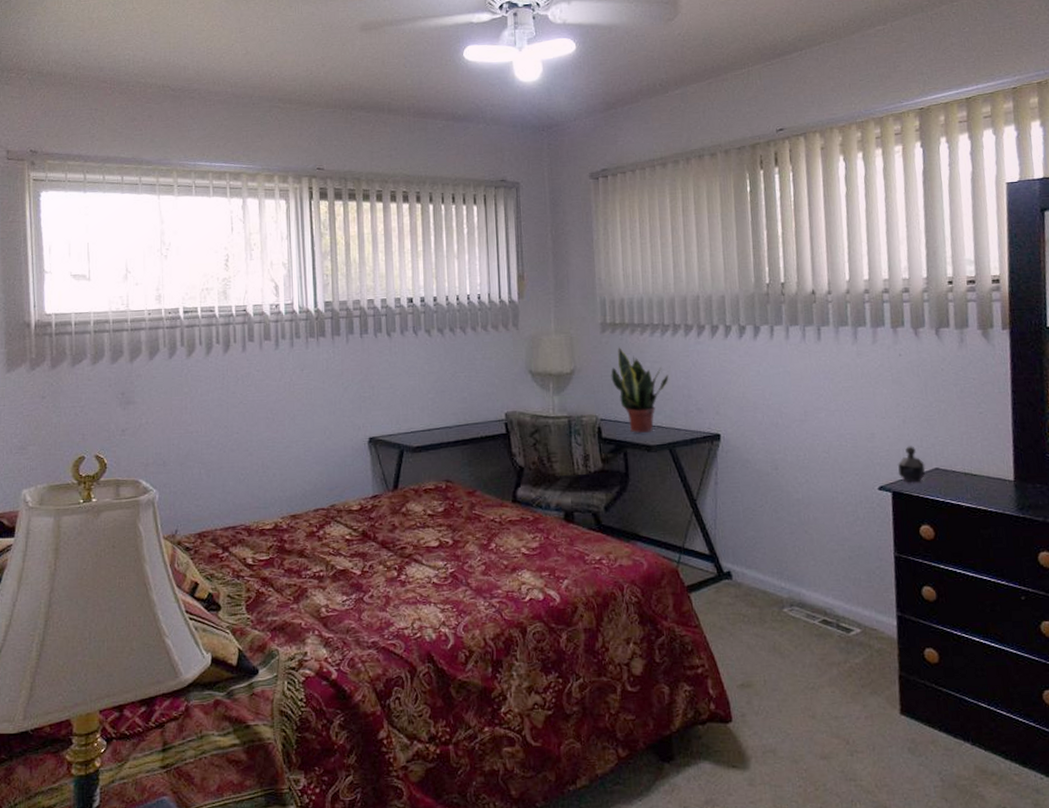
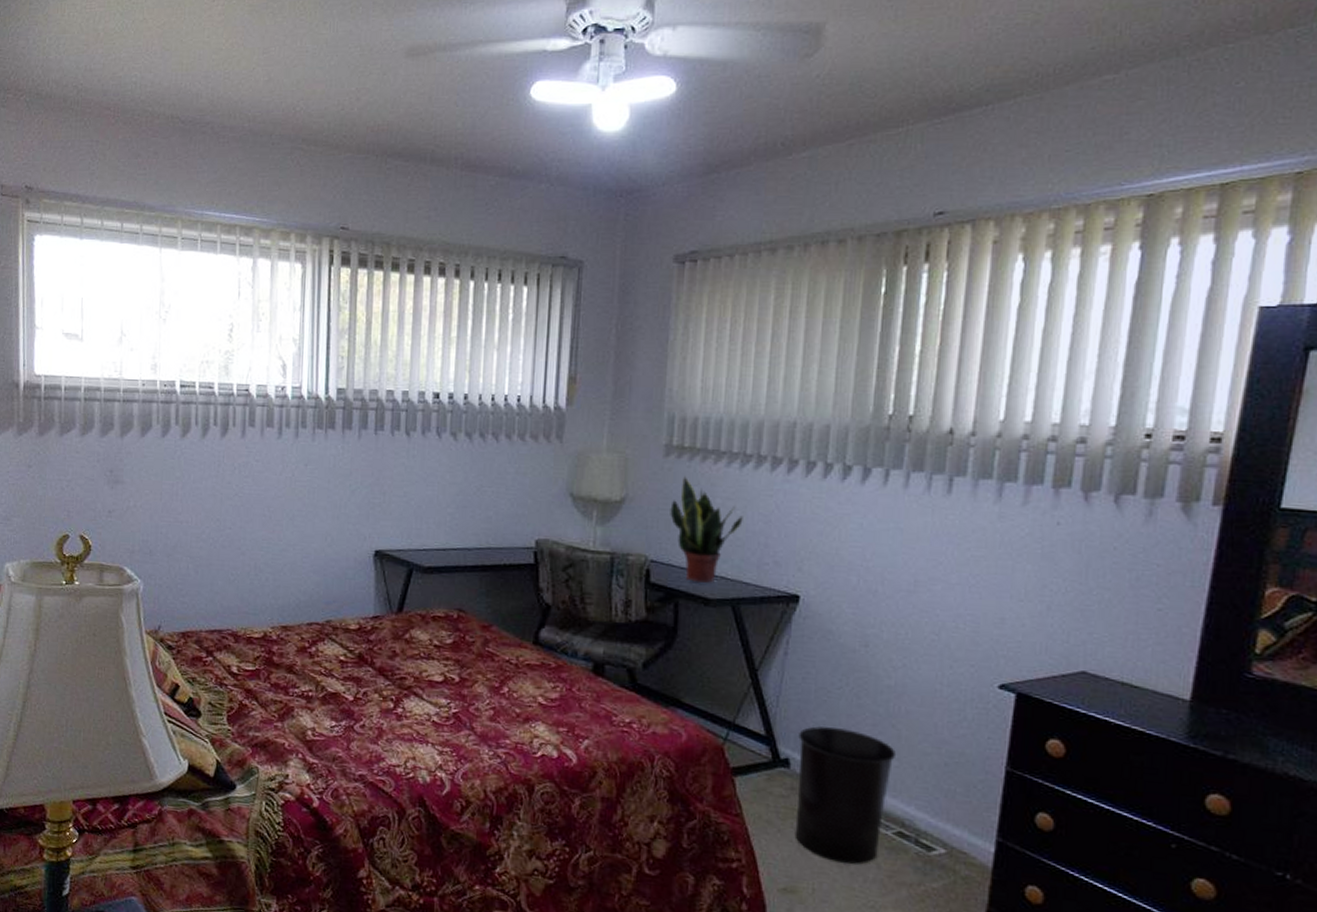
waste bin: none [735,540,811,655] -> present [794,726,896,864]
perfume bottle: present [898,446,926,483] -> none [1030,639,1068,686]

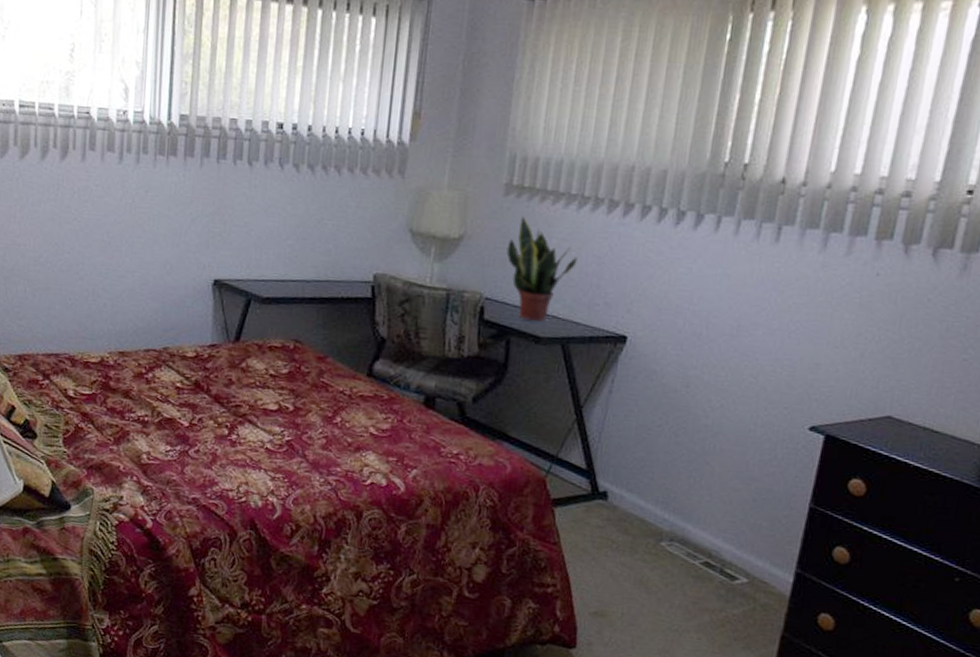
waste bin: present [794,726,896,864] -> none [608,461,708,591]

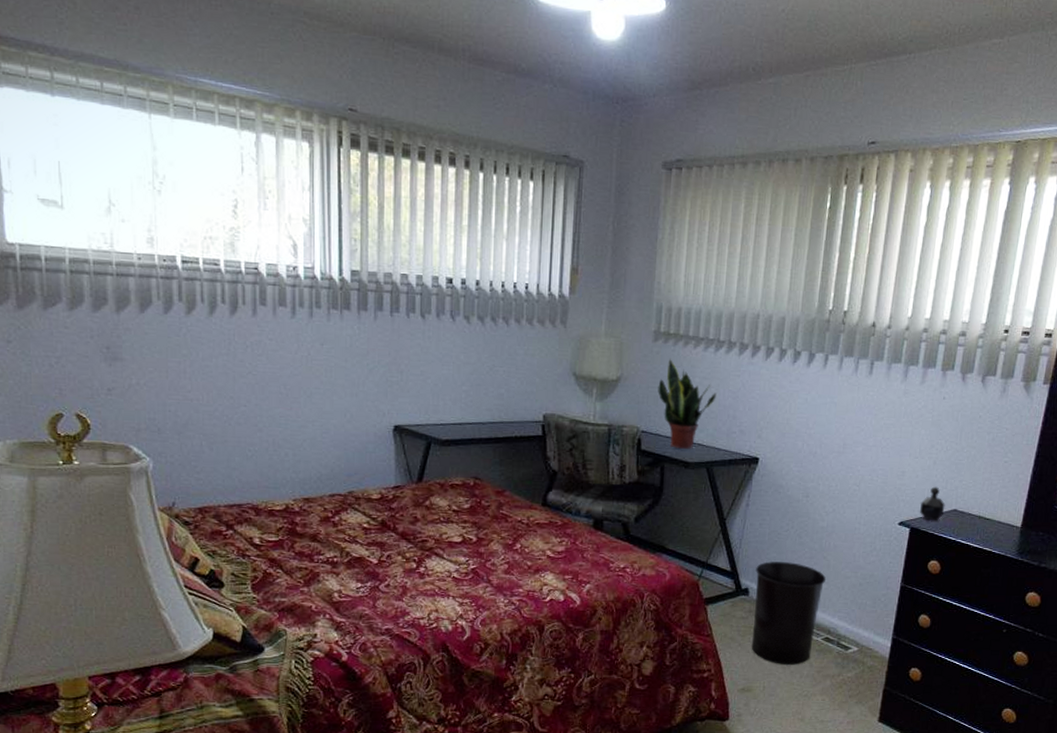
waste bin: none [608,461,708,591] -> present [751,561,826,666]
perfume bottle: none [839,385,876,429] -> present [920,486,945,521]

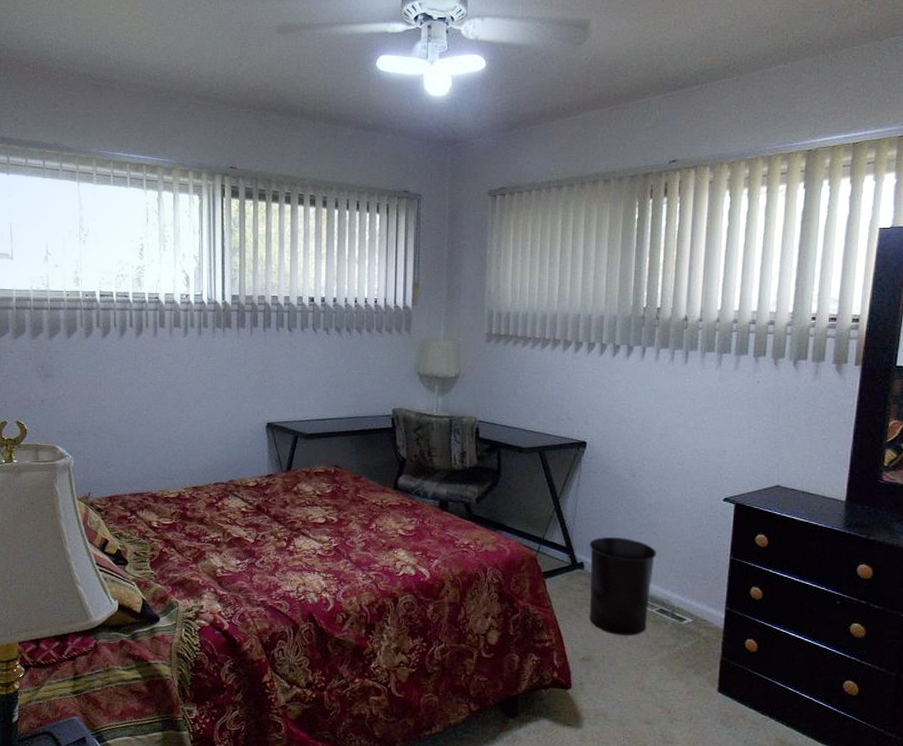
potted plant: present [658,358,717,450] -> none [492,356,545,437]
perfume bottle: present [920,486,945,521] -> none [743,464,768,497]

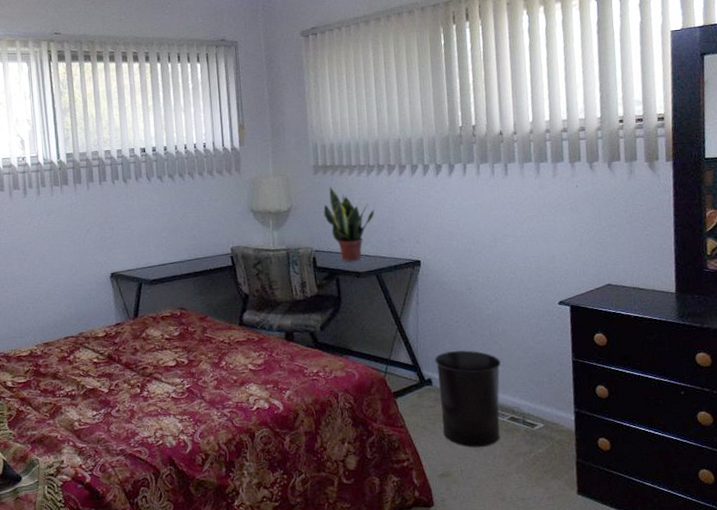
potted plant: none [492,356,545,437] -> present [323,186,375,262]

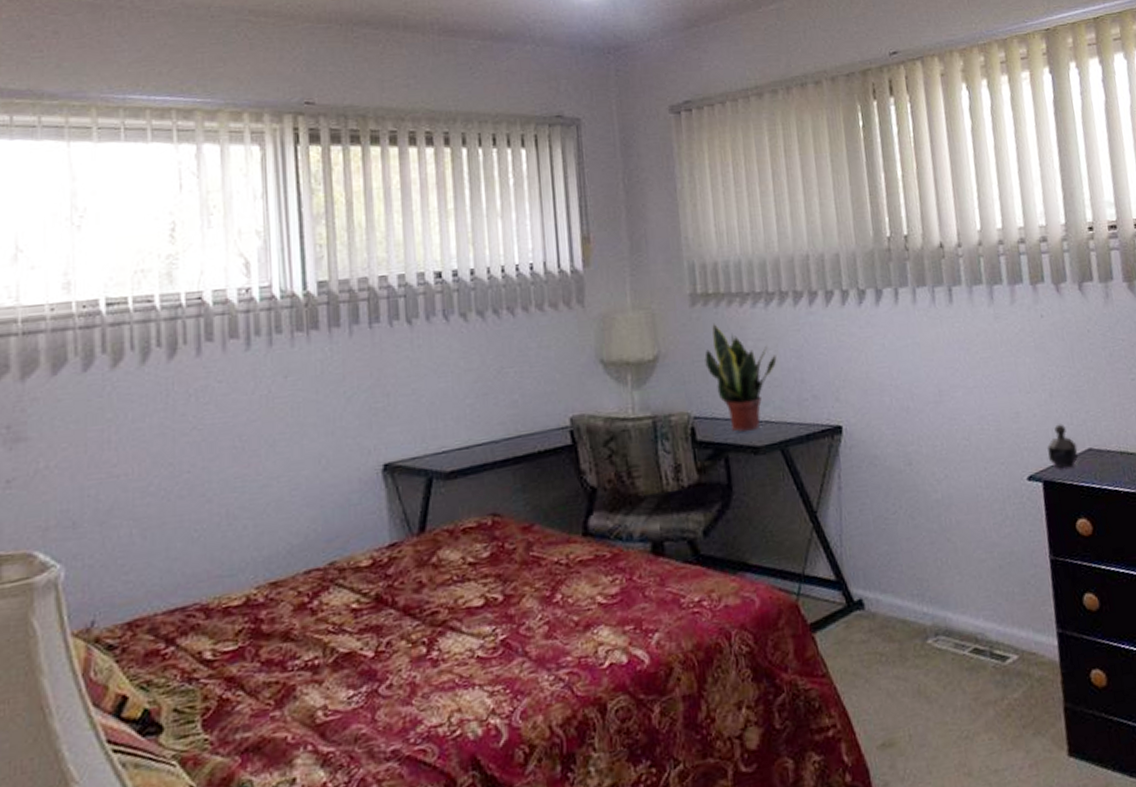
waste bin: present [435,350,501,448] -> none [866,553,961,699]
perfume bottle: none [575,265,599,298] -> present [1047,424,1078,469]

